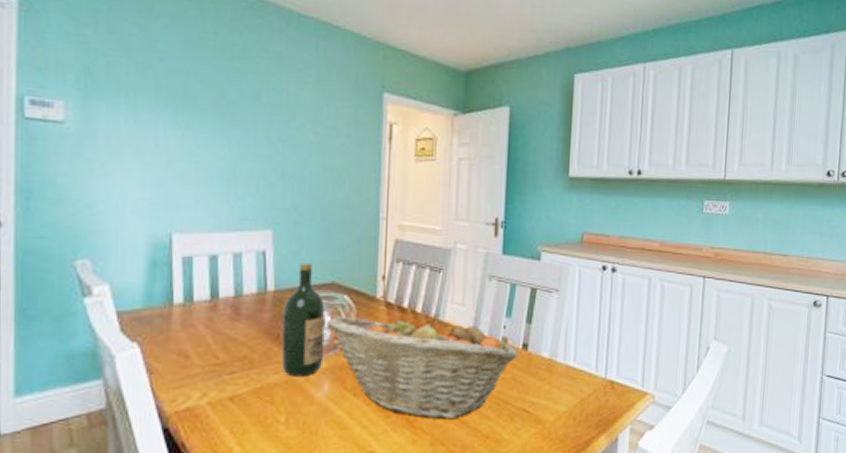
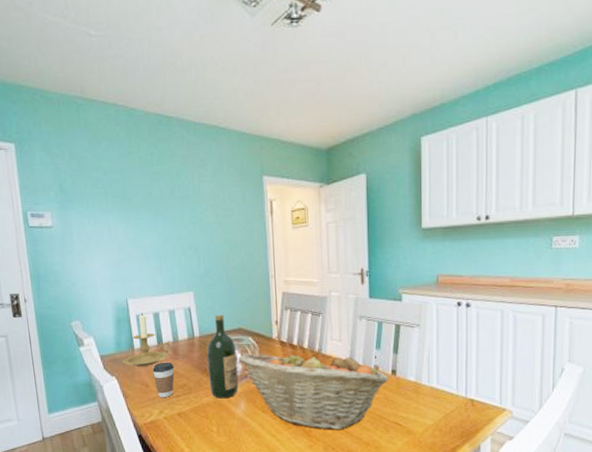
candle holder: none [153,253,230,329] -> present [123,312,171,366]
coffee cup: none [198,324,232,374] -> present [152,362,175,397]

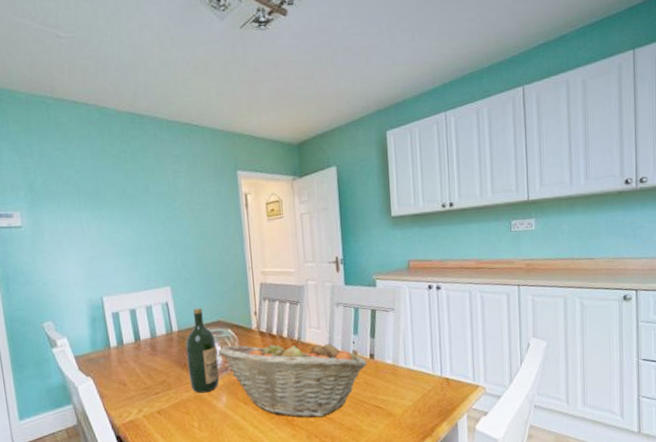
candle holder: present [123,312,171,366] -> none [98,310,148,365]
coffee cup: present [152,362,175,397] -> none [130,358,153,396]

